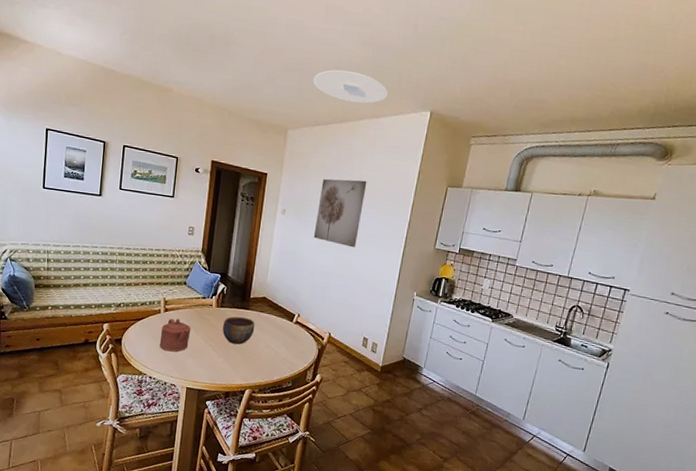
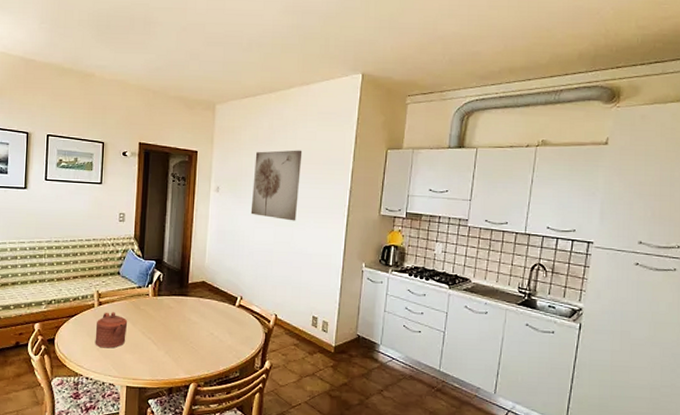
bowl: present [222,316,255,345] -> none [161,304,196,335]
ceiling light: present [313,70,388,104] -> none [238,39,316,71]

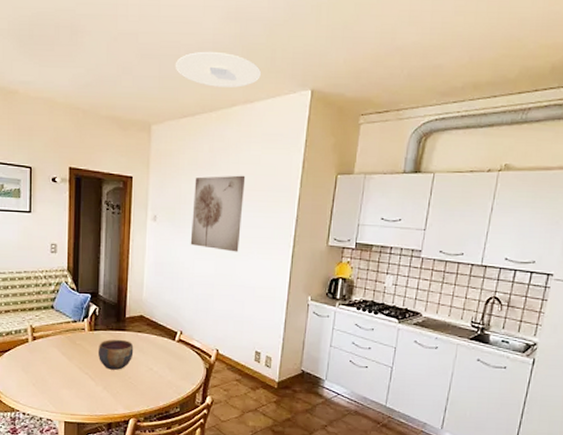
teapot: present [95,312,128,349] -> none [30,347,64,384]
bowl: none [161,304,196,335] -> present [99,339,134,370]
ceiling light: none [238,39,316,71] -> present [175,51,261,88]

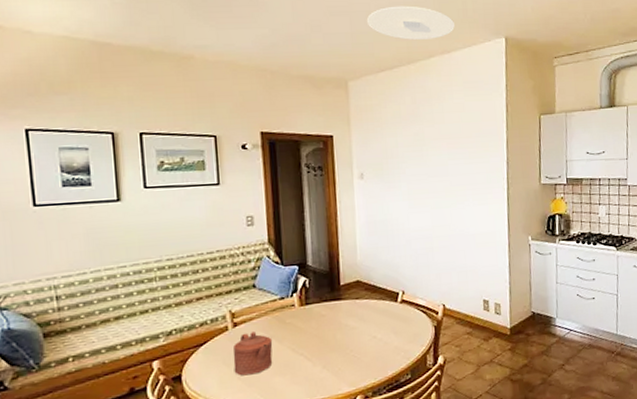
teapot: none [30,347,64,384] -> present [233,332,273,376]
bowl: present [99,339,134,370] -> none [313,310,353,346]
wall art: present [190,175,246,252] -> none [400,124,454,202]

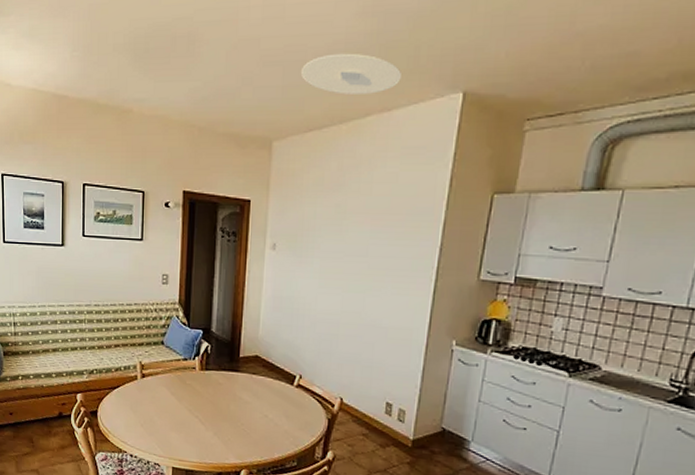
teapot: present [233,332,273,376] -> none [138,385,173,426]

